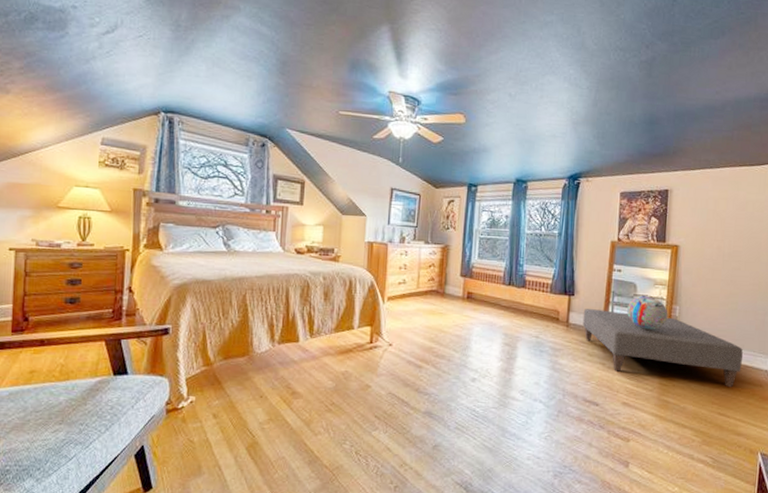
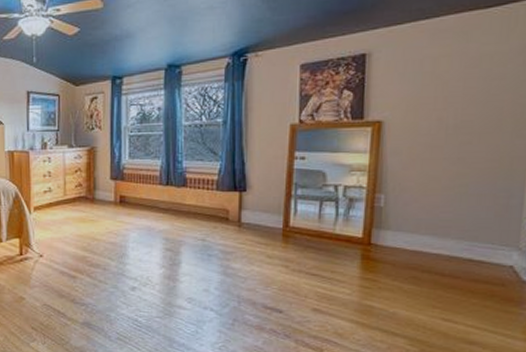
ottoman: present [582,309,743,388] -> none [258,205,476,288]
decorative sphere: present [627,296,668,330] -> none [315,185,370,225]

